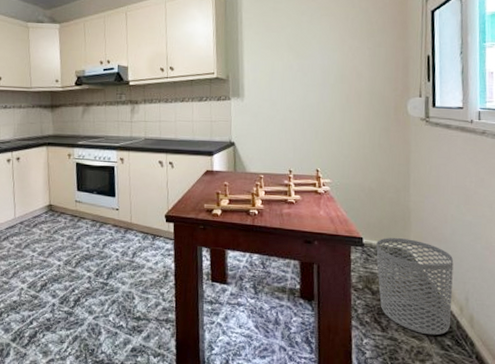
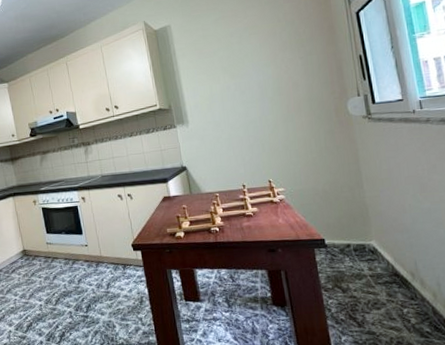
waste bin: present [376,237,454,336] -> none [339,233,427,325]

